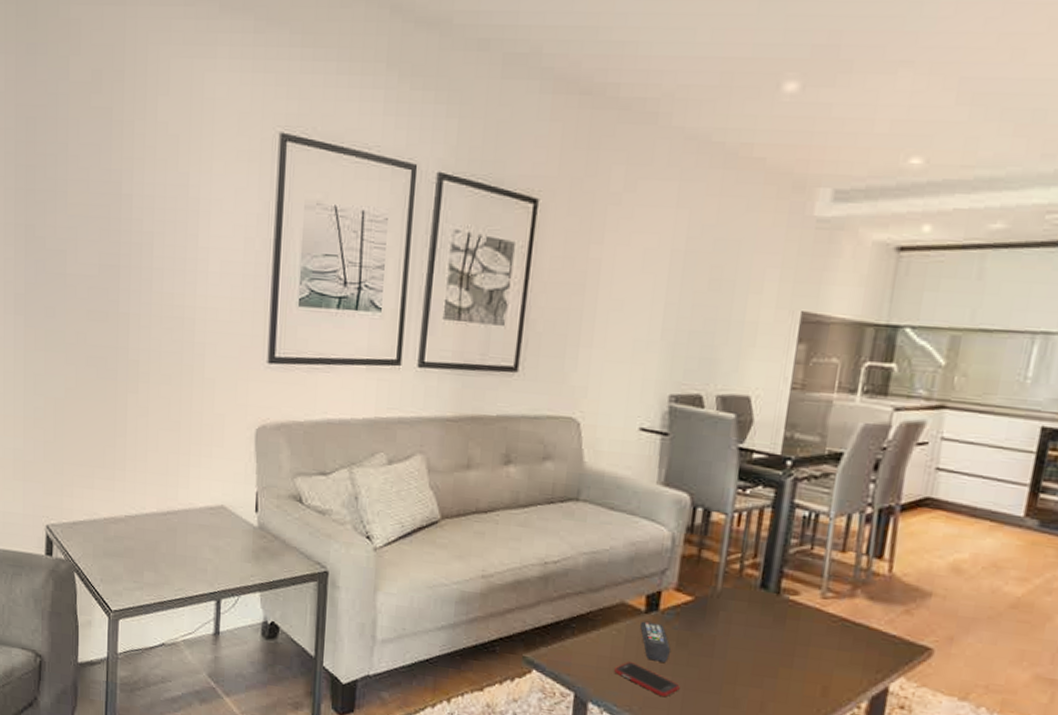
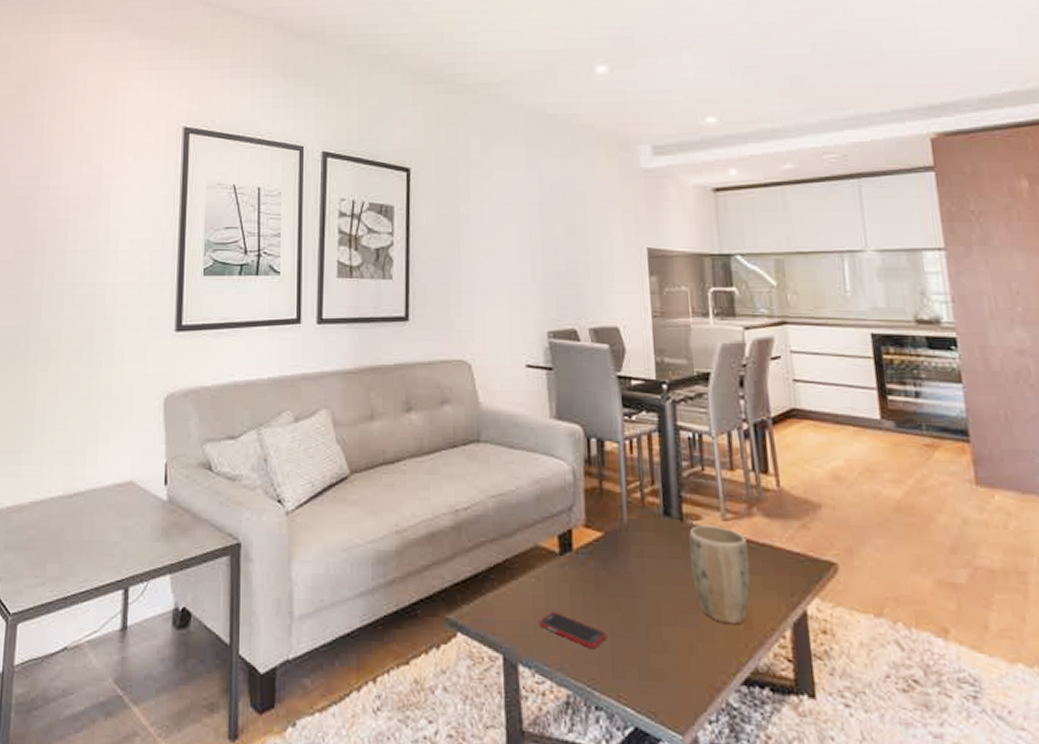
remote control: present [640,621,670,663] -> none [557,564,591,608]
plant pot: none [777,600,843,692] -> present [689,525,751,625]

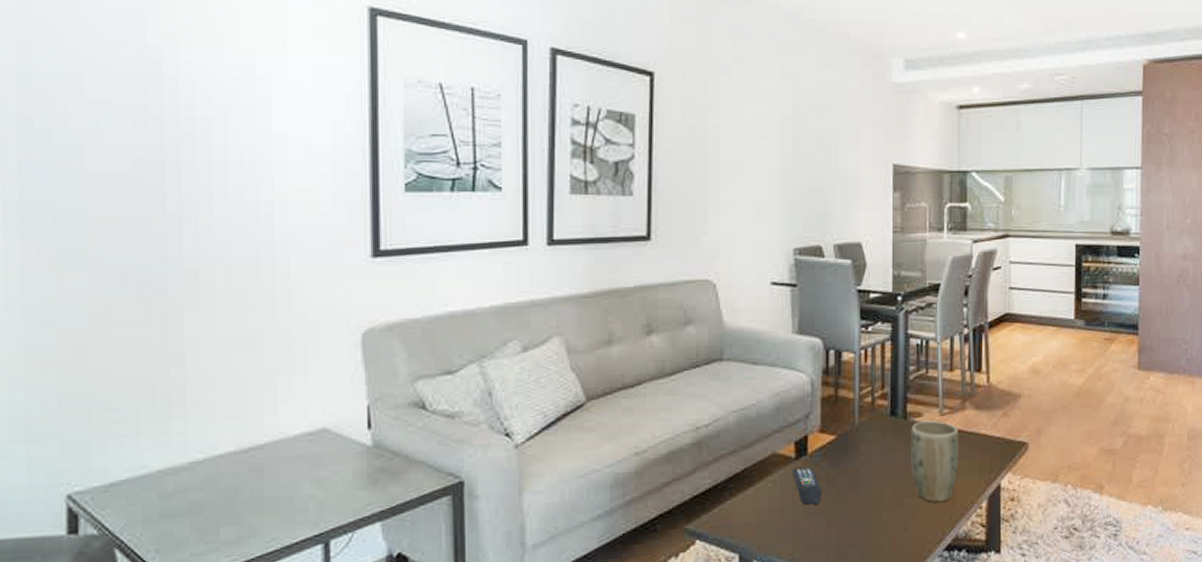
cell phone: present [539,612,607,649] -> none [774,510,834,539]
remote control: none [557,564,591,608] -> present [793,467,822,505]

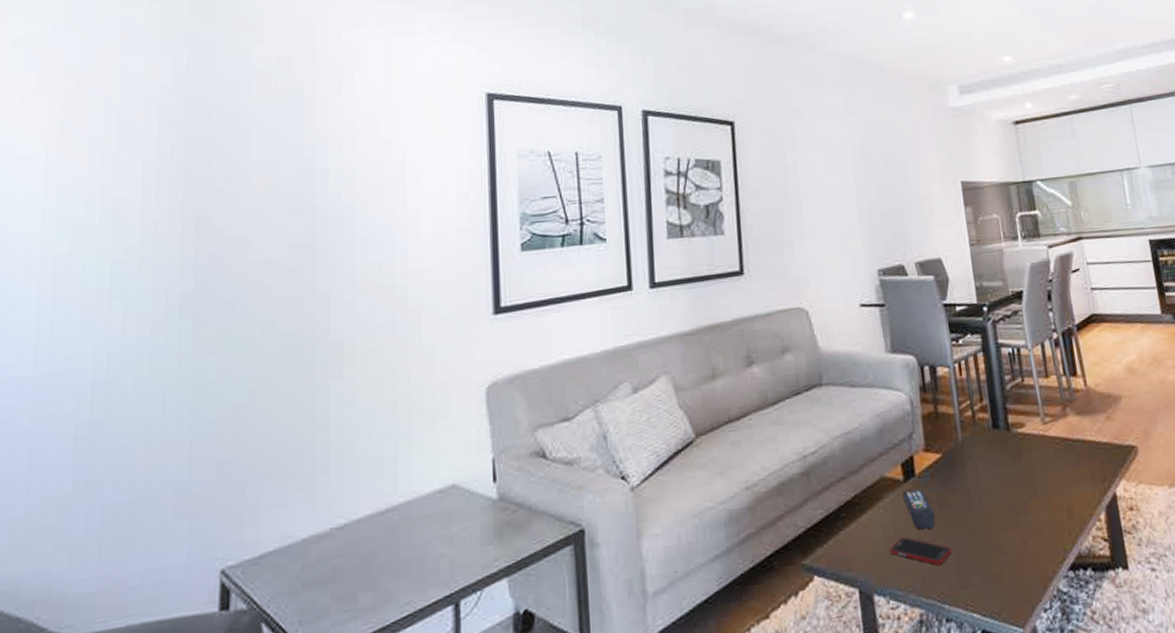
cell phone: none [774,510,834,539] -> present [890,537,952,566]
plant pot: present [911,420,959,503] -> none [1015,430,1070,518]

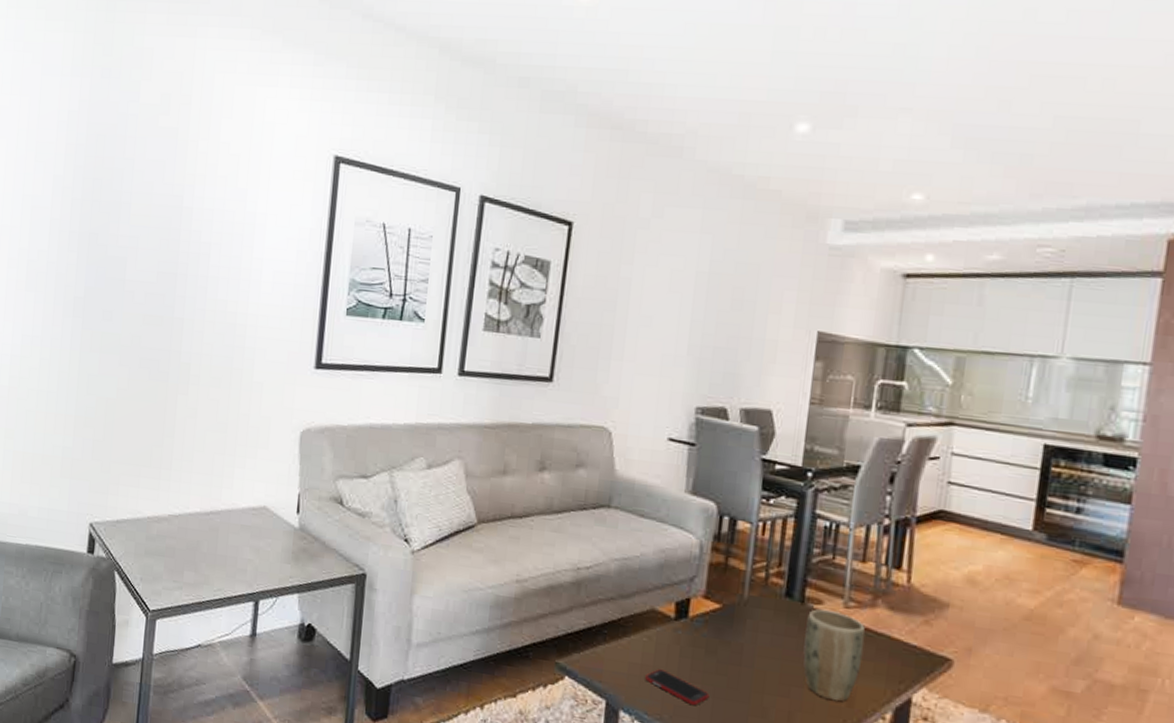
remote control: present [903,489,935,530] -> none [670,628,700,670]
plant pot: none [1015,430,1070,518] -> present [803,609,866,702]

